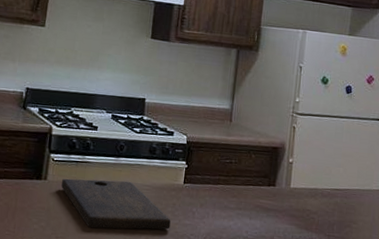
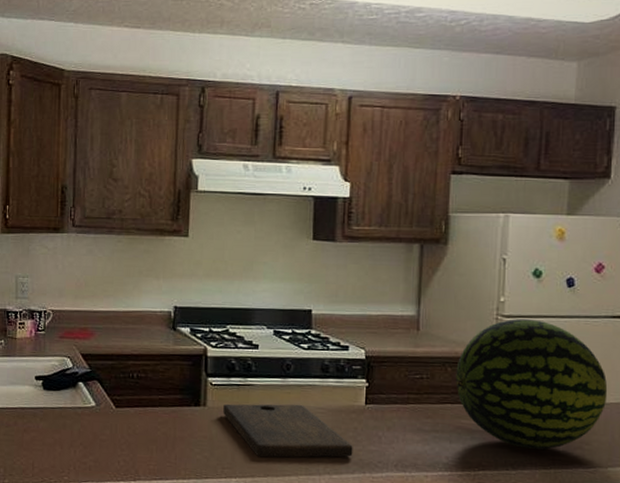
fruit: none [257,116,372,227] -> present [456,319,608,450]

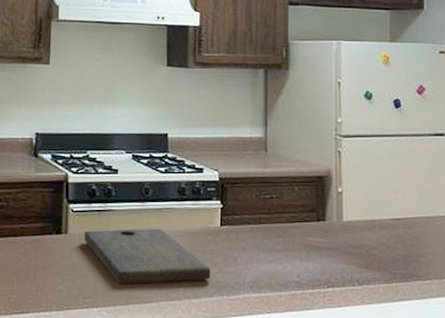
fruit: present [456,319,608,450] -> none [302,138,437,264]

